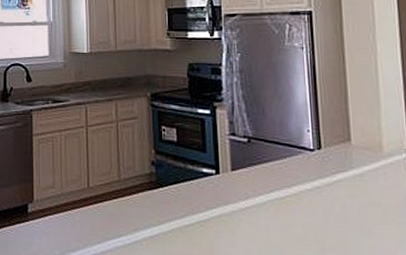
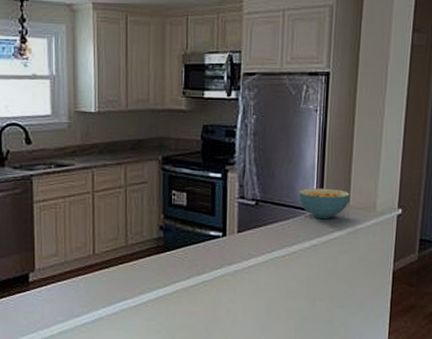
cereal bowl: none [292,125,352,158] -> present [298,188,351,218]

